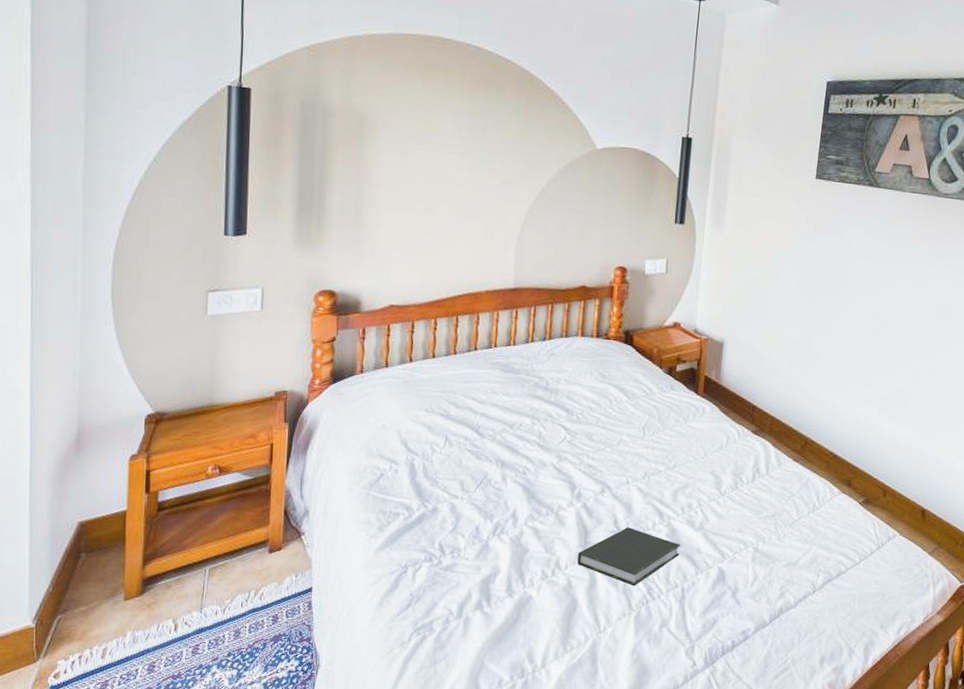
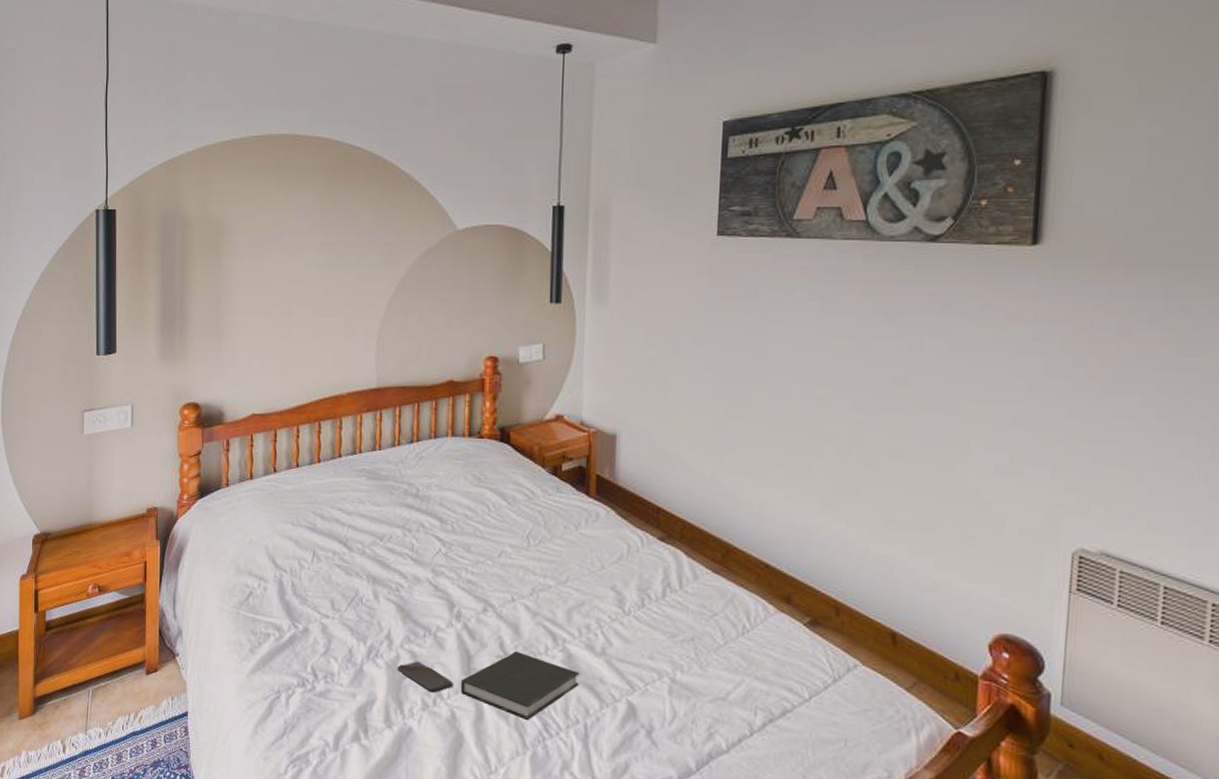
smartphone: none [520,536,571,564] -> present [397,661,453,693]

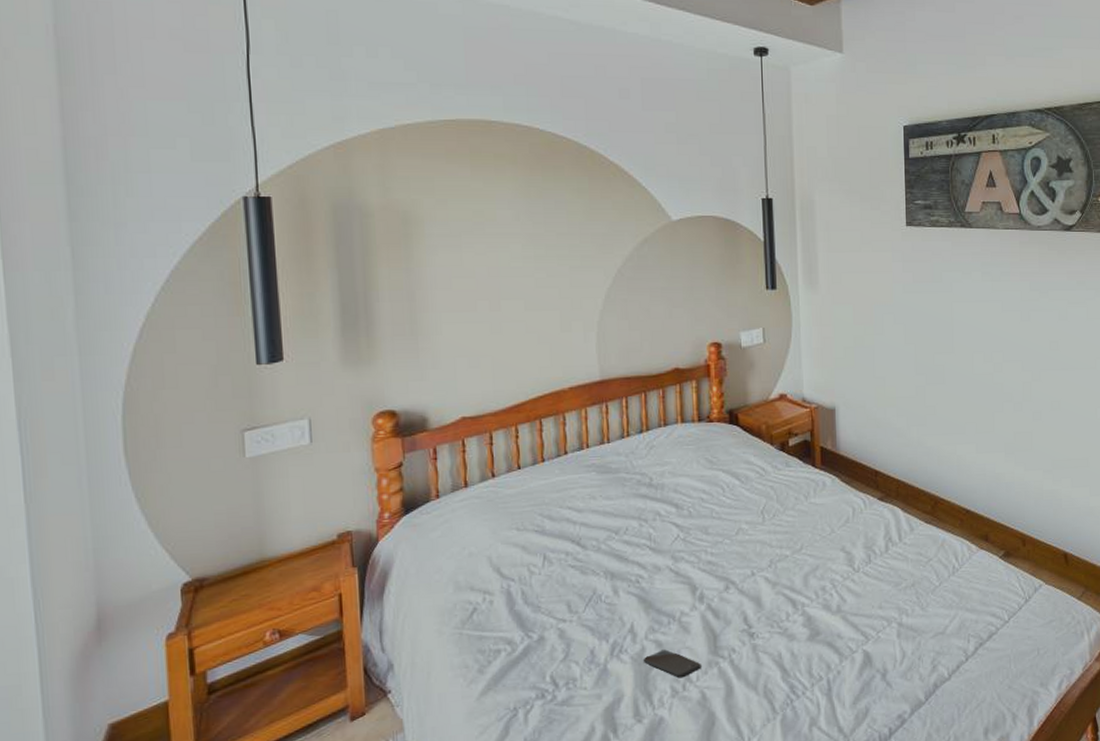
book: present [461,651,580,720] -> none [709,623,820,686]

